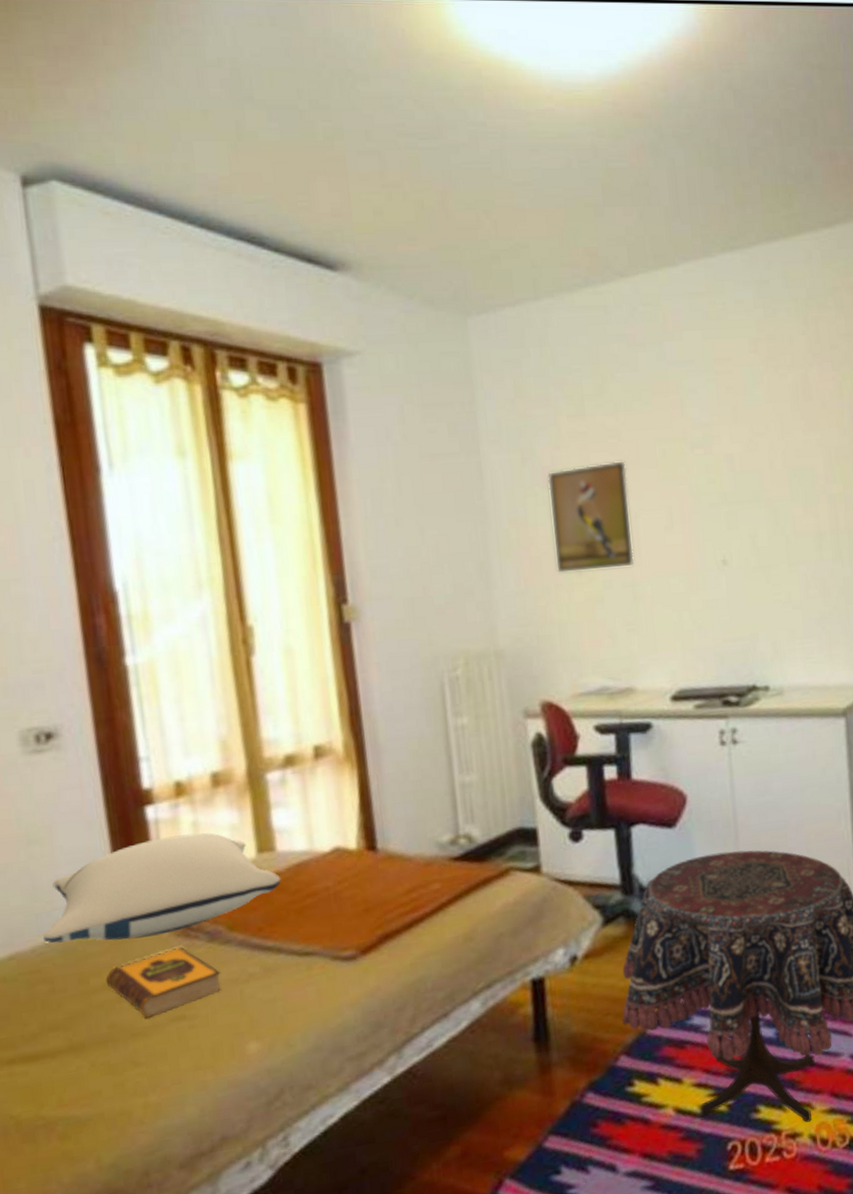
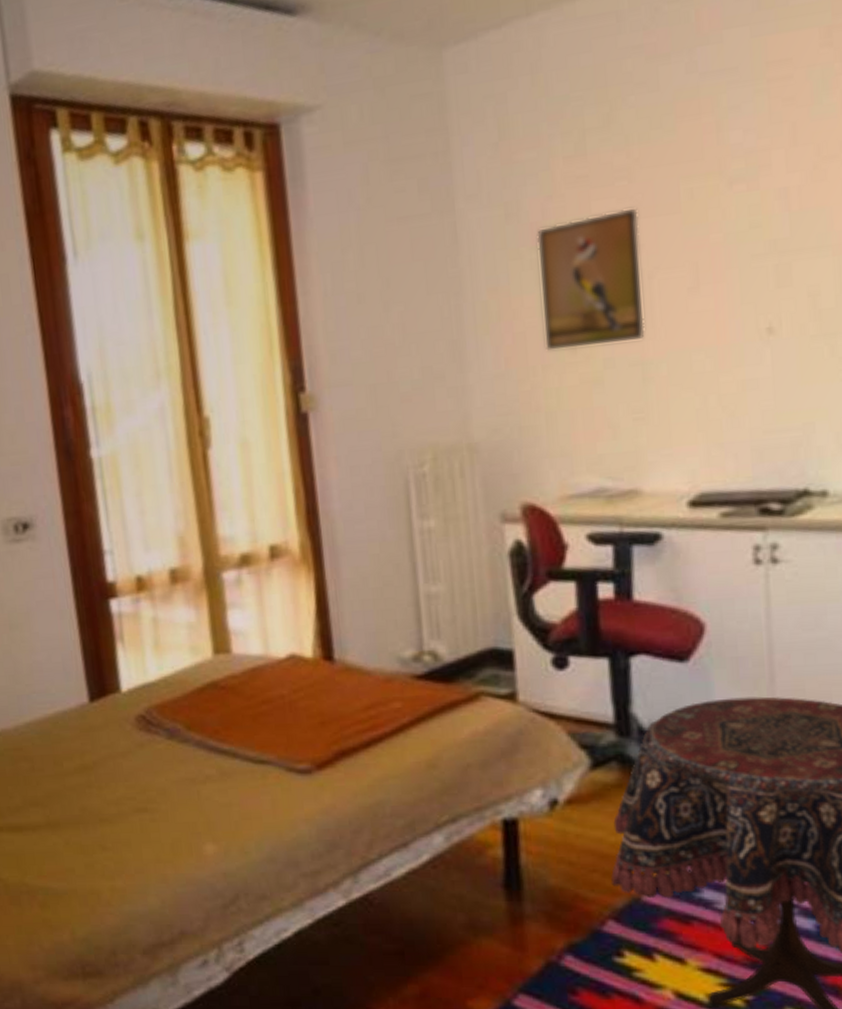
pillow: present [43,833,281,944] -> none [24,629,236,728]
hardback book: present [106,946,221,1018] -> none [77,740,180,806]

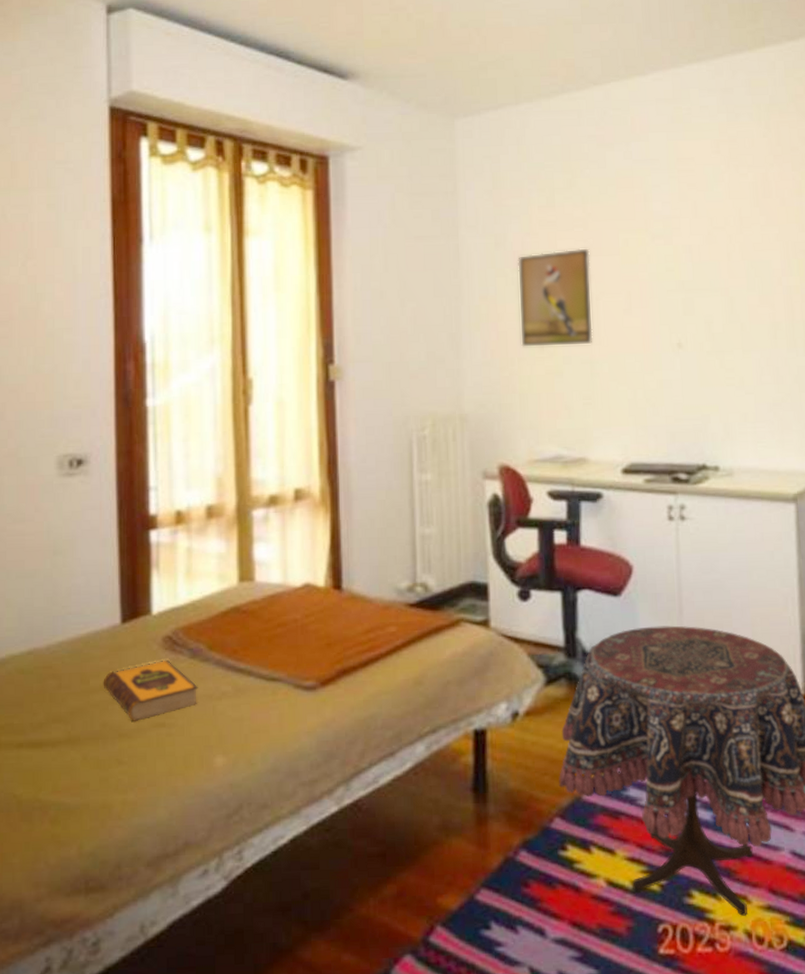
hardback book: none [77,740,180,806] -> present [103,659,198,721]

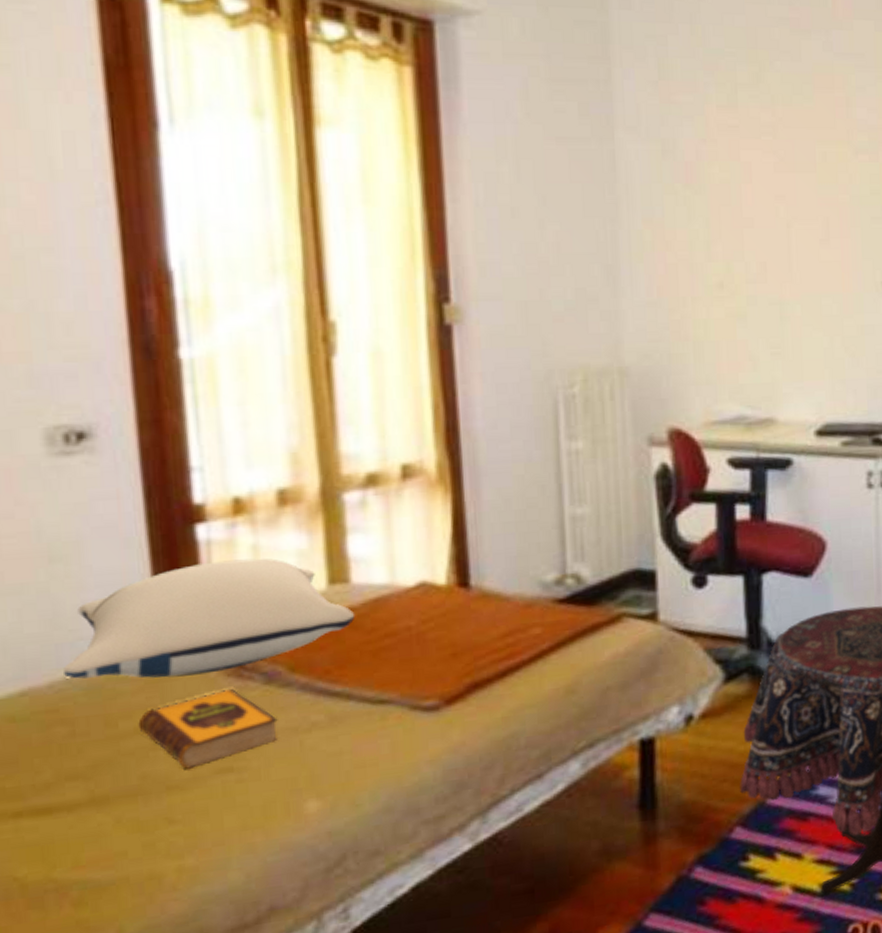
pillow: none [57,558,256,648] -> present [63,558,354,679]
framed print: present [518,247,593,348] -> none [691,160,784,285]

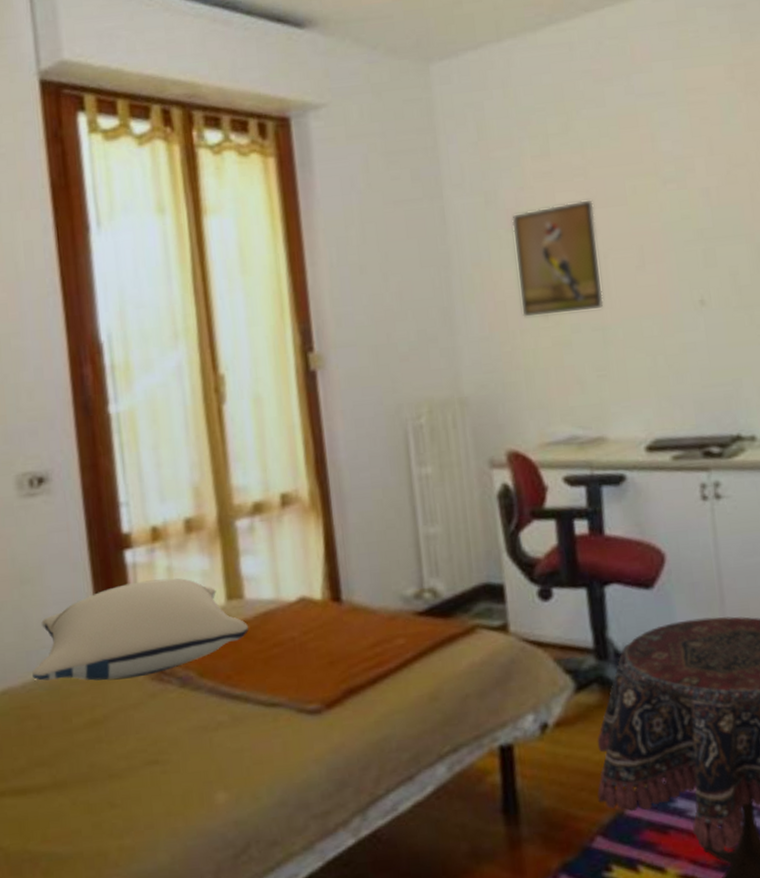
hardback book: present [138,688,278,769] -> none [86,690,192,760]
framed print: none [691,160,784,285] -> present [512,198,604,318]

